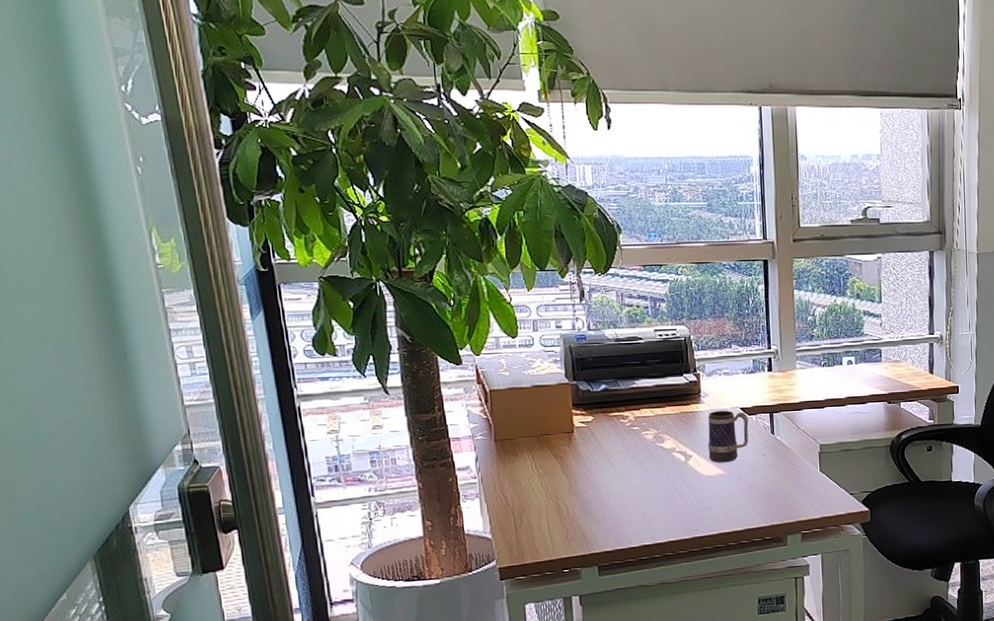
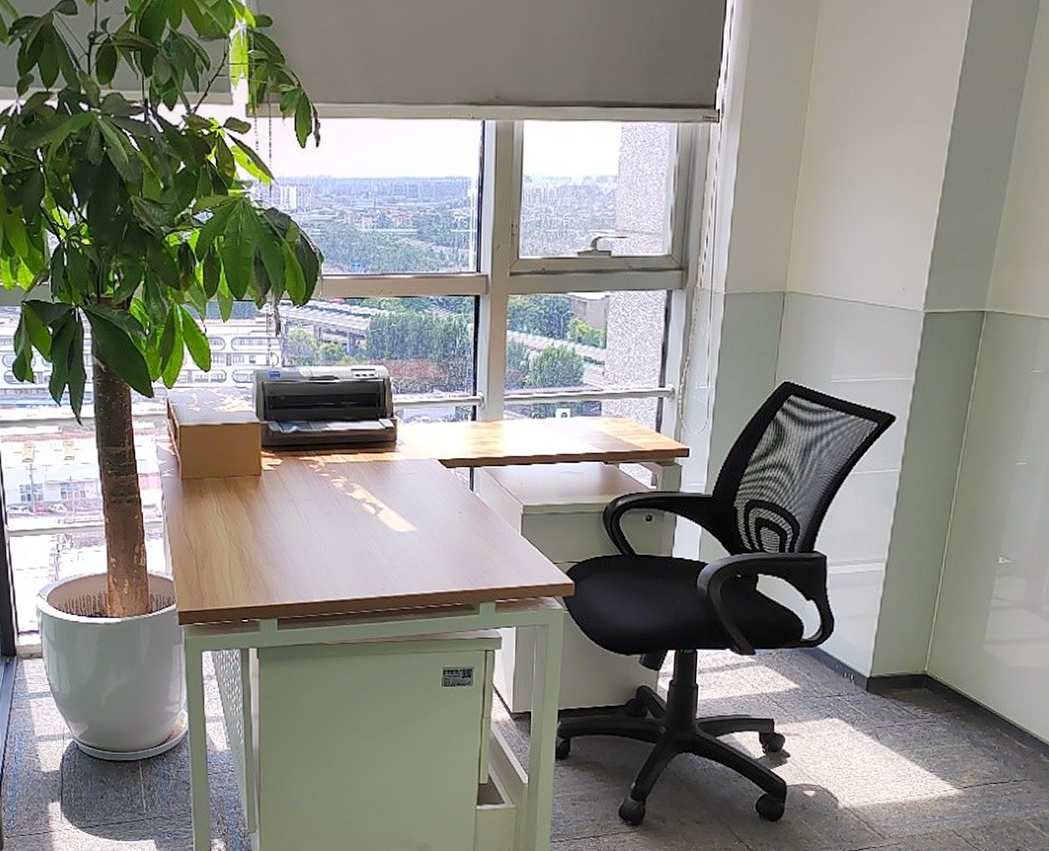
mug: present [708,411,749,463] -> none [400,462,446,519]

